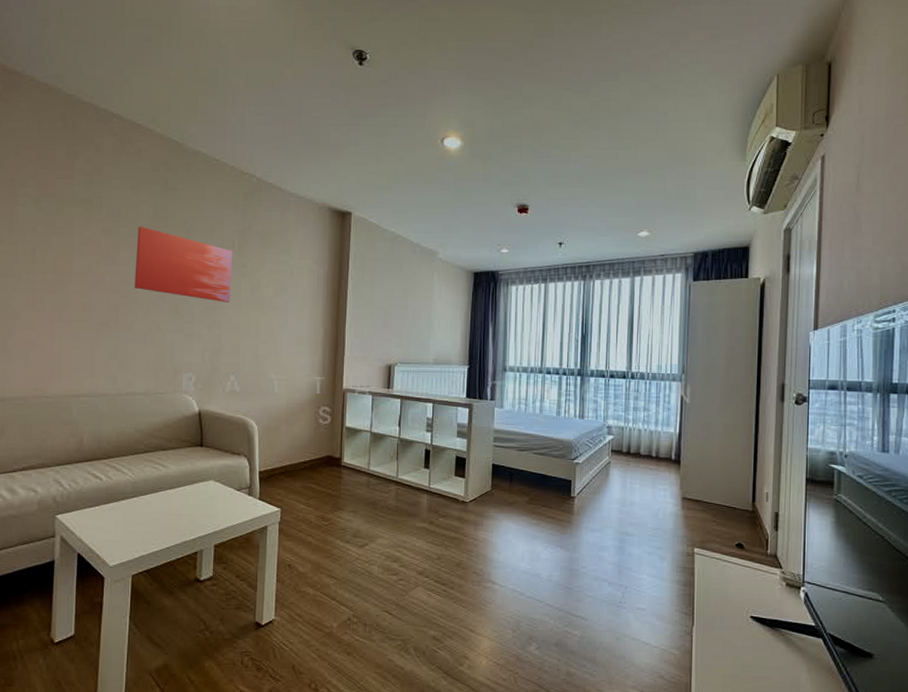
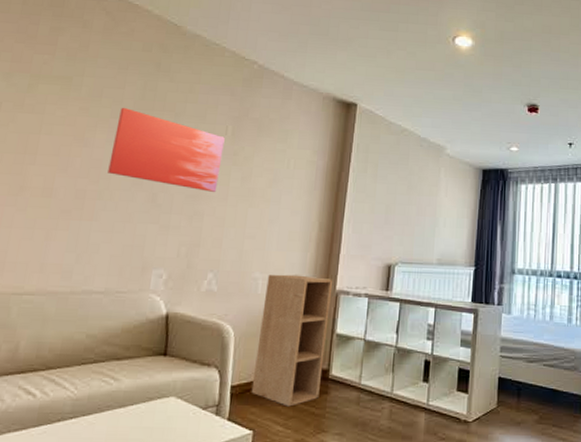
shelving unit: none [276,375,340,489] -> present [251,274,333,407]

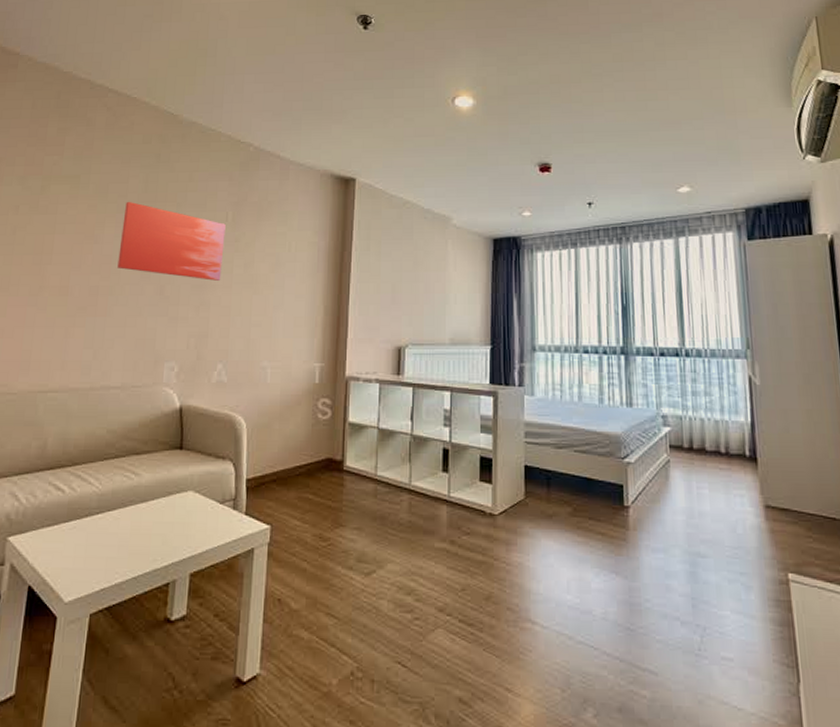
shelving unit: present [251,274,333,407] -> none [266,362,342,500]

